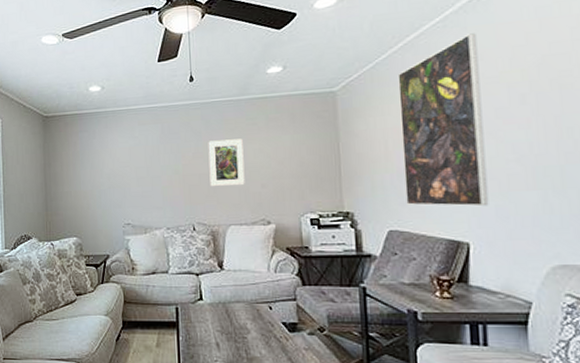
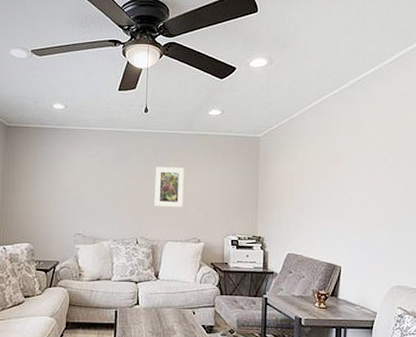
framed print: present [397,33,489,207] -> none [302,106,360,239]

